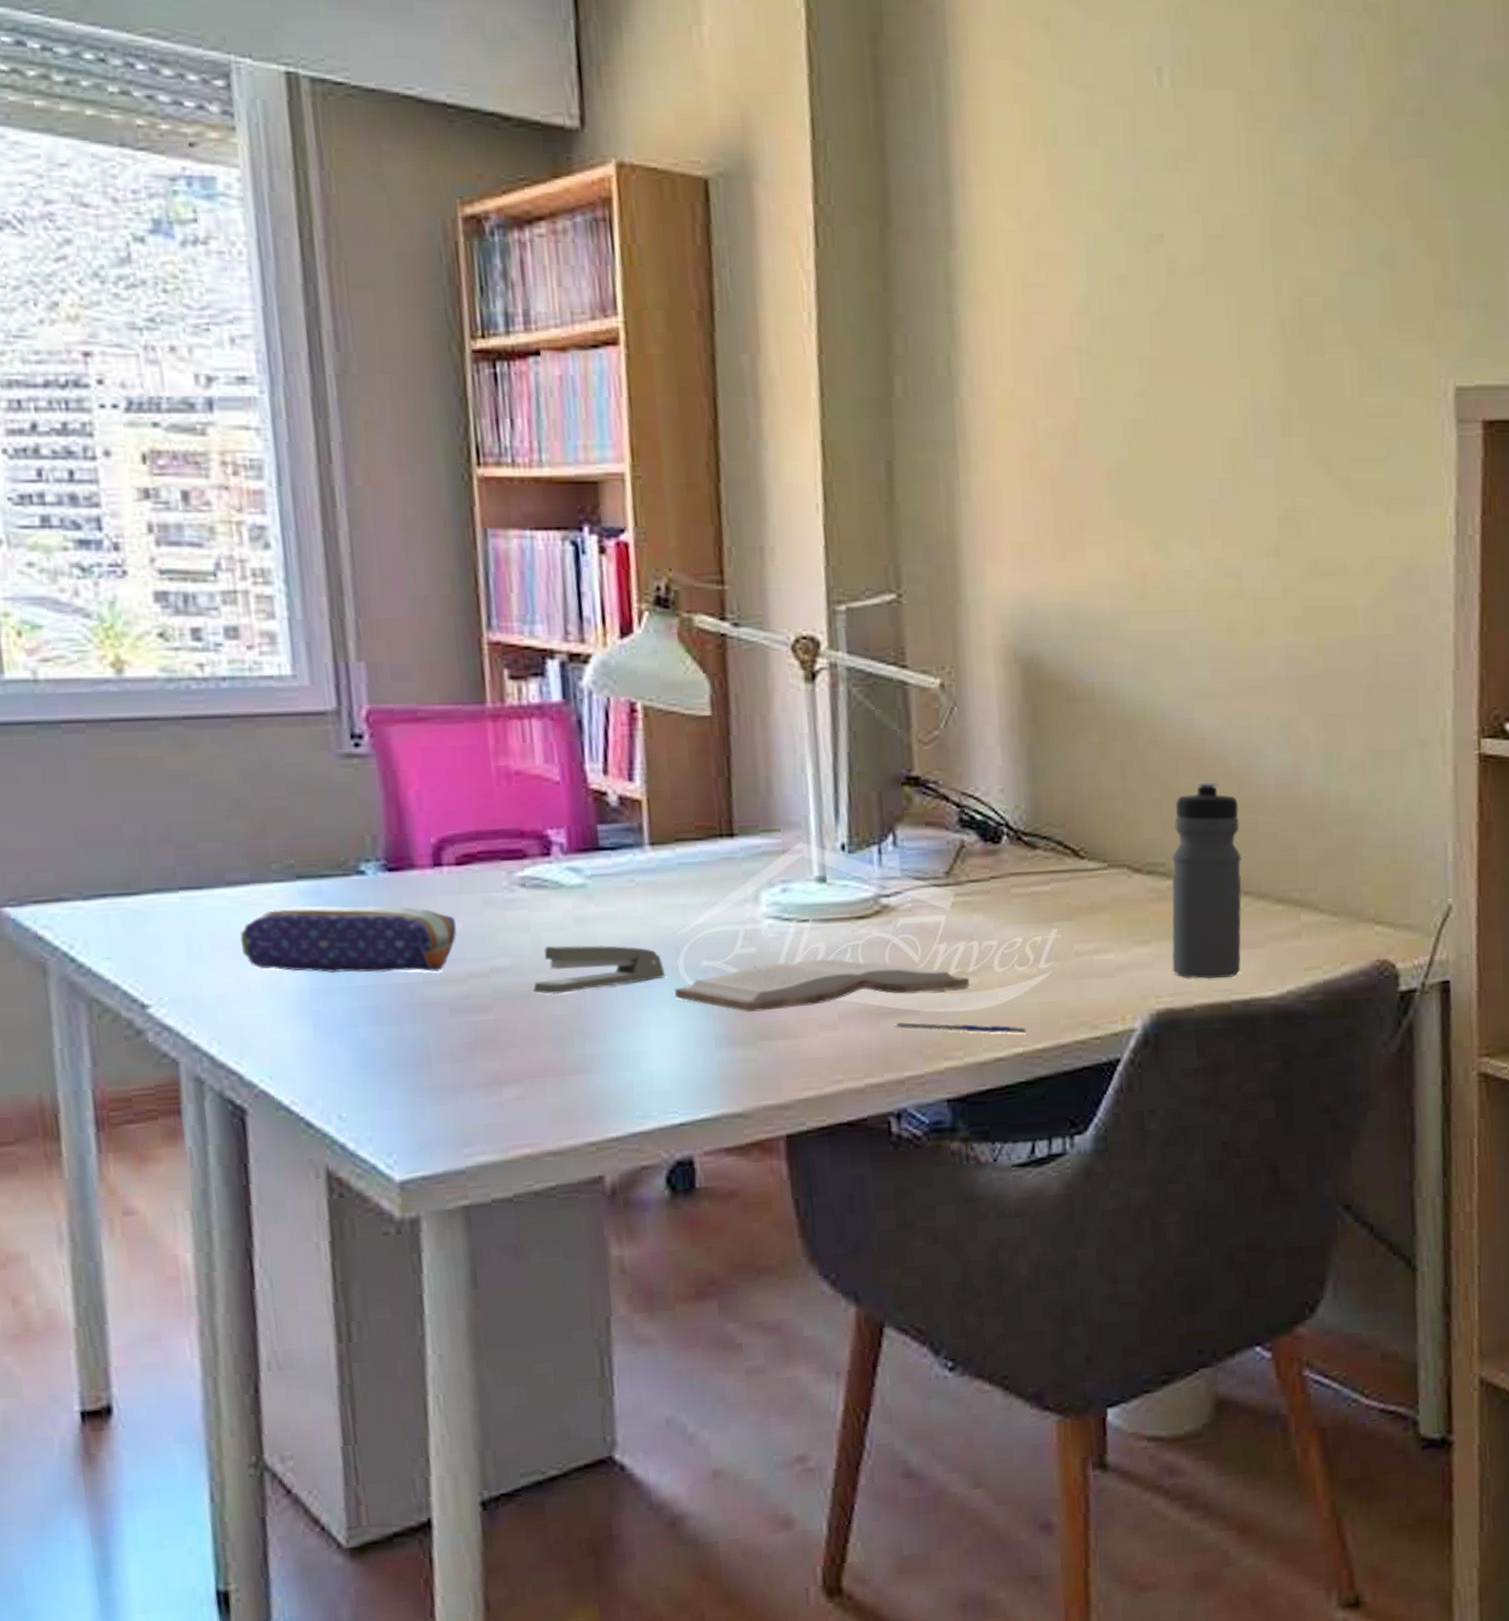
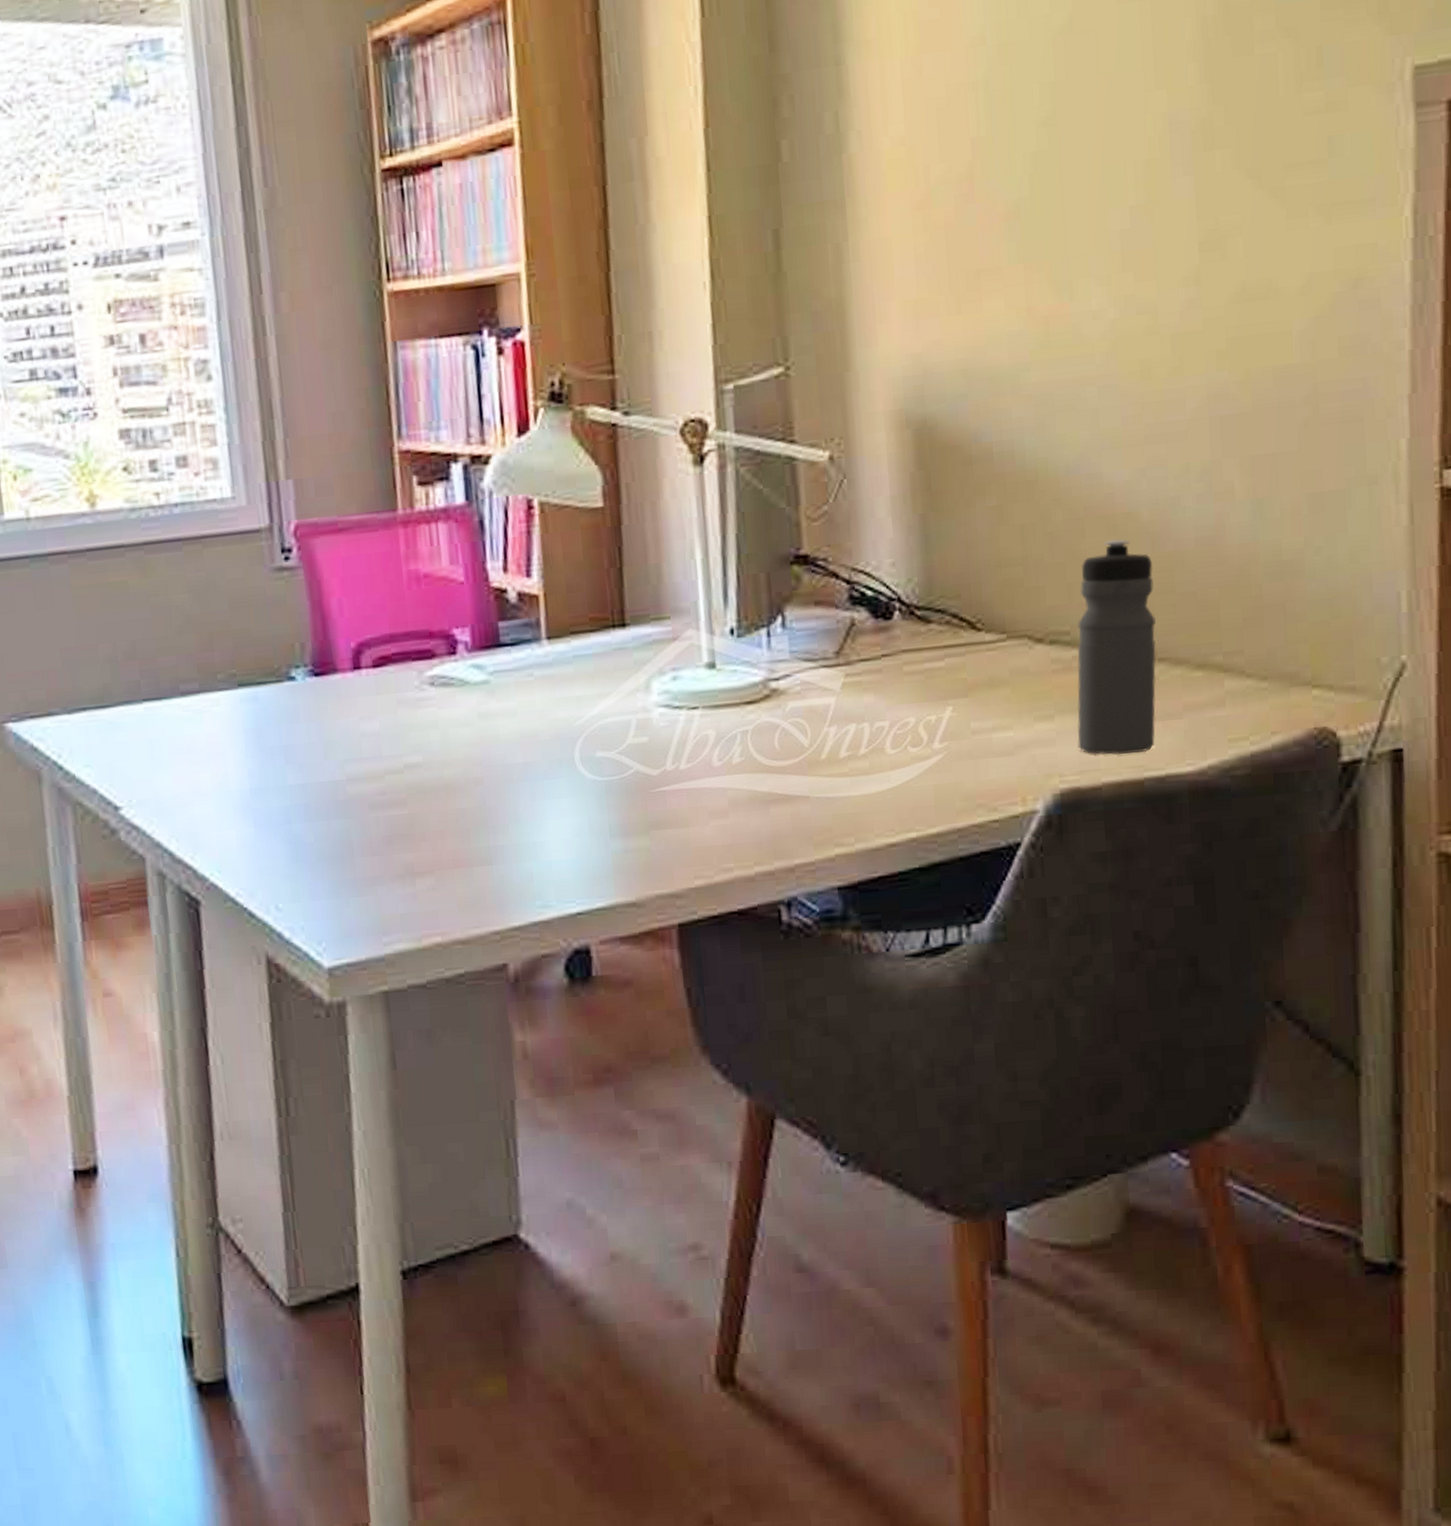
pencil case: present [240,905,457,973] -> none [192,708,375,773]
stapler: present [533,944,666,995] -> none [442,739,563,789]
book: present [674,959,970,1012] -> none [571,746,861,802]
pen: present [893,1022,1026,1034] -> none [783,808,920,818]

